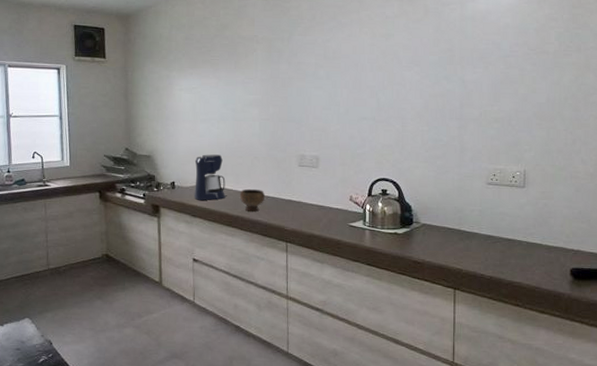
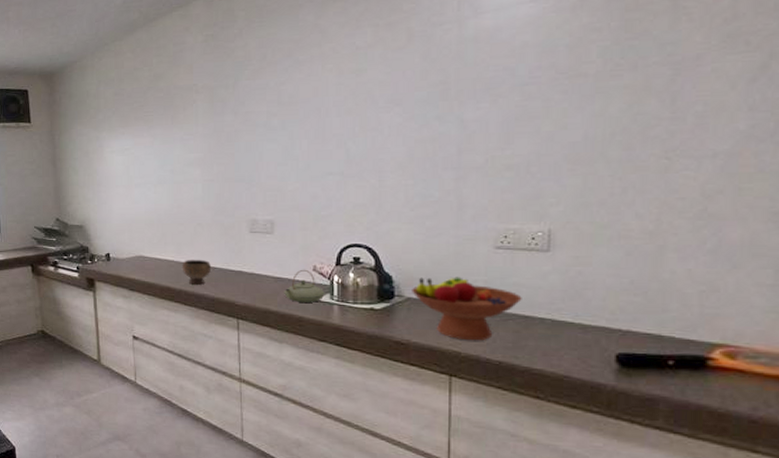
coffee maker: present [193,154,226,200] -> none [130,222,167,273]
teapot: none [326,199,359,228] -> present [284,269,325,303]
fruit bowl: none [426,207,506,260] -> present [412,277,522,341]

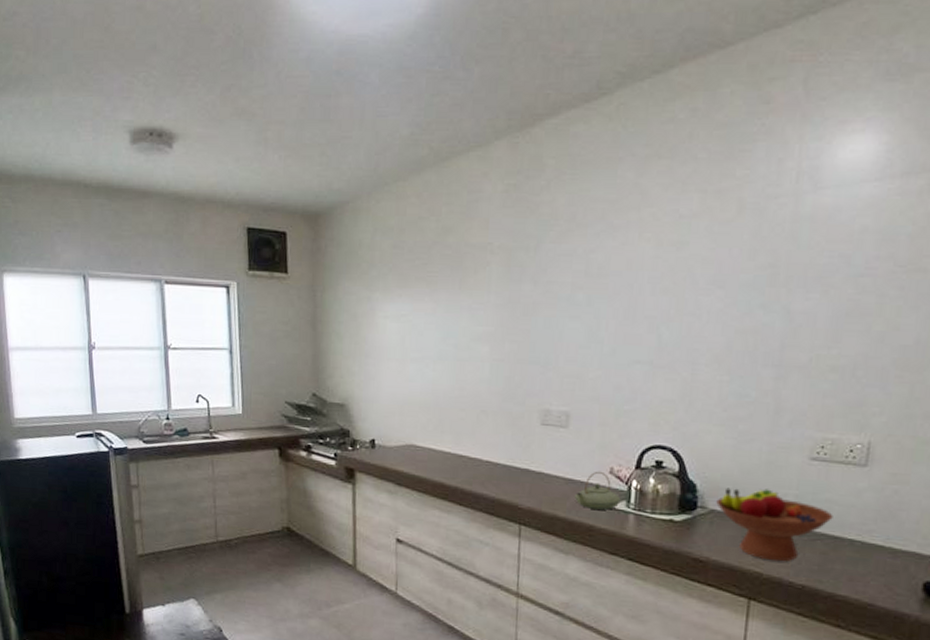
bowl: present [182,259,212,285] -> none [459,452,494,483]

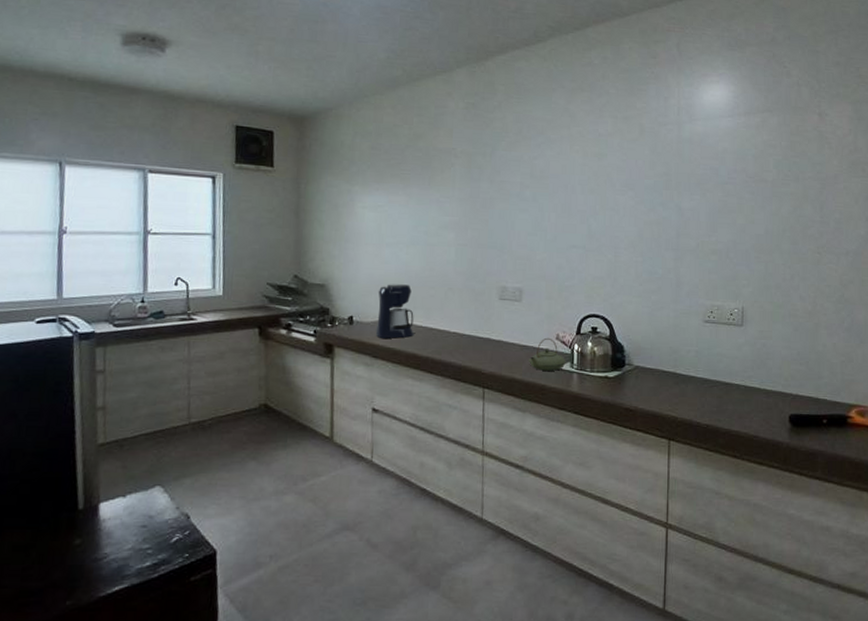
coffee maker: none [399,404,442,465] -> present [375,284,414,339]
fruit bowl: present [716,487,833,562] -> none [639,347,724,406]

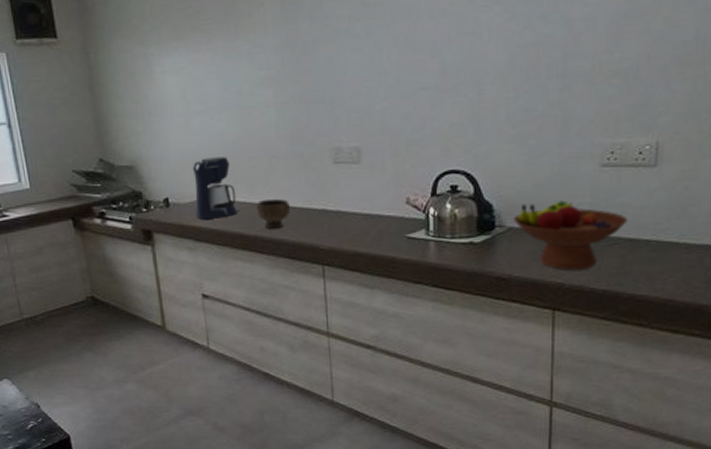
bowl: none [430,325,461,352] -> present [256,198,291,229]
teapot: present [529,337,566,371] -> none [374,202,420,241]
fruit bowl: none [639,347,724,406] -> present [514,200,628,271]

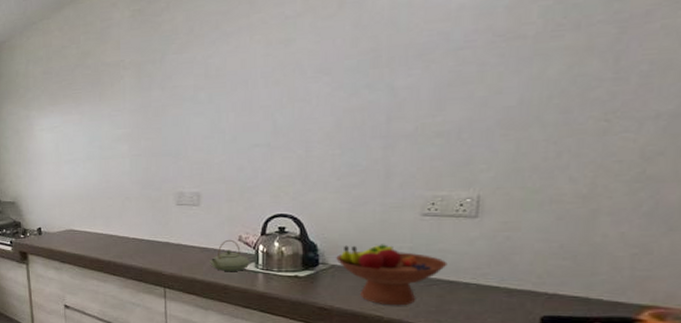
coffee maker: present [192,157,238,219] -> none [60,197,96,246]
bowl: present [256,198,291,229] -> none [110,231,140,256]
teapot: none [374,202,420,241] -> present [210,239,250,271]

